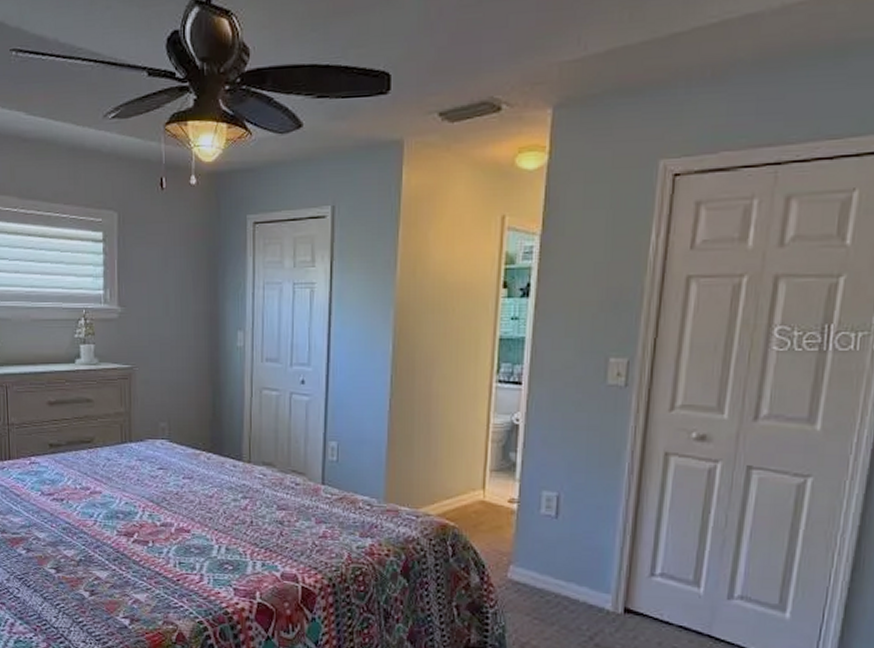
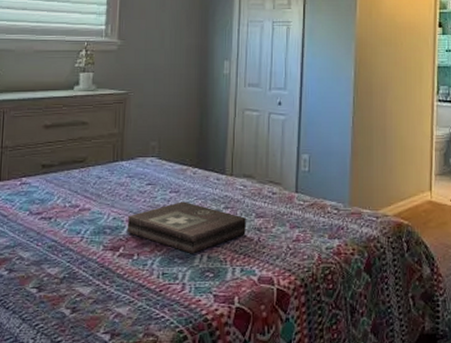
first aid kit: none [140,489,267,545] -> present [127,201,246,254]

